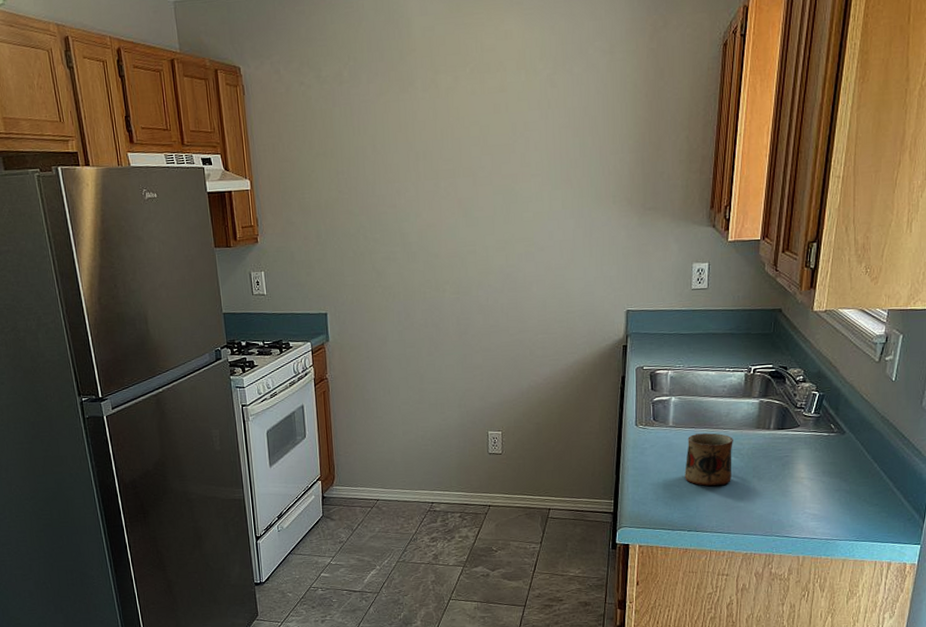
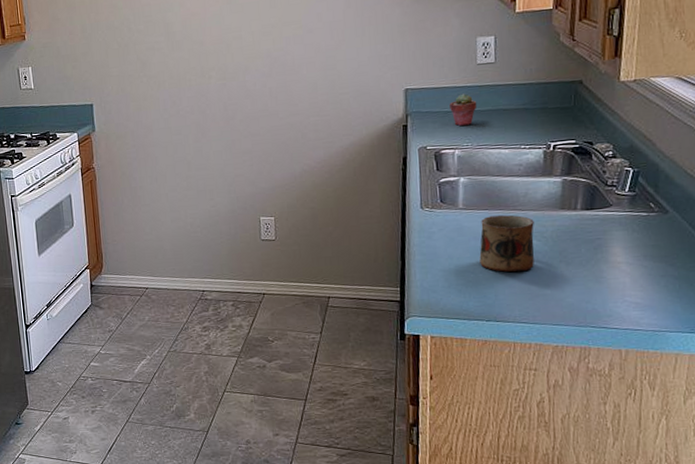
potted succulent: none [666,317,690,348] -> present [449,93,477,126]

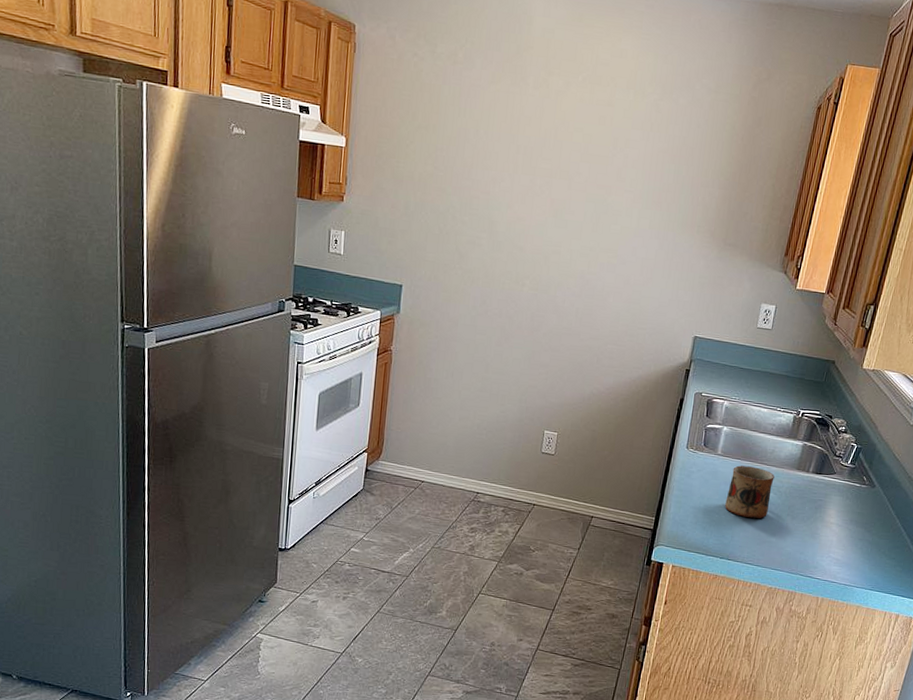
potted succulent: present [449,93,477,126] -> none [727,351,751,381]

